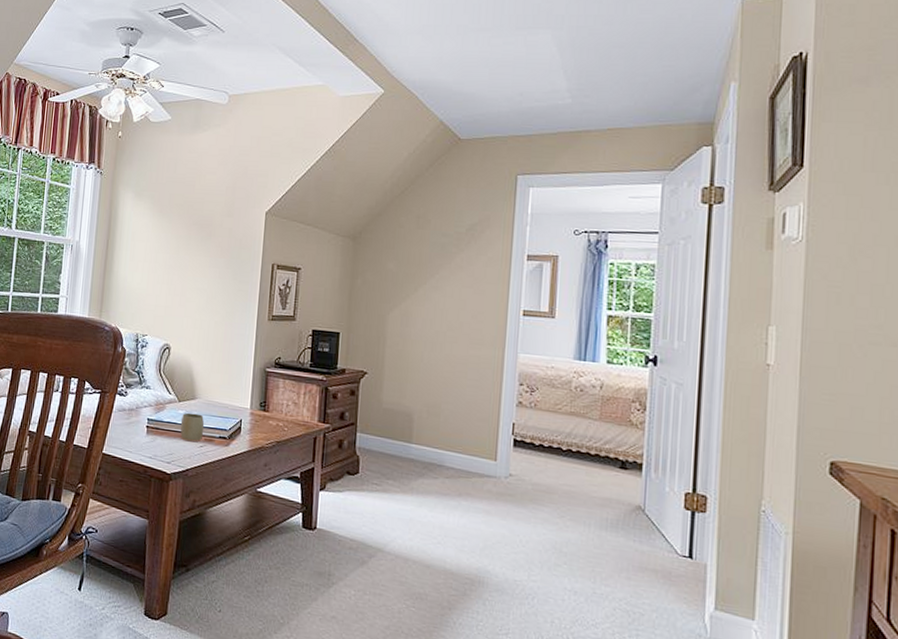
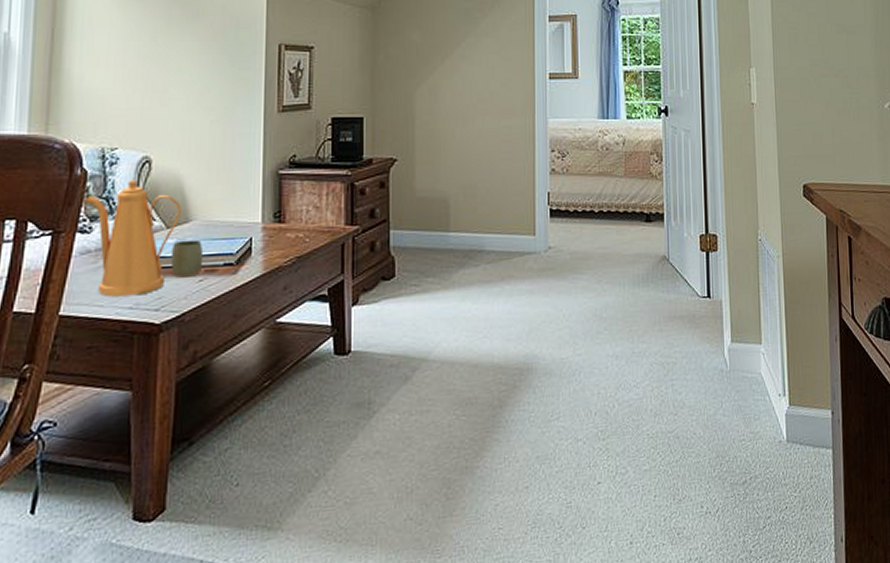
coffee pot: none [122,360,190,449] -> present [82,179,181,297]

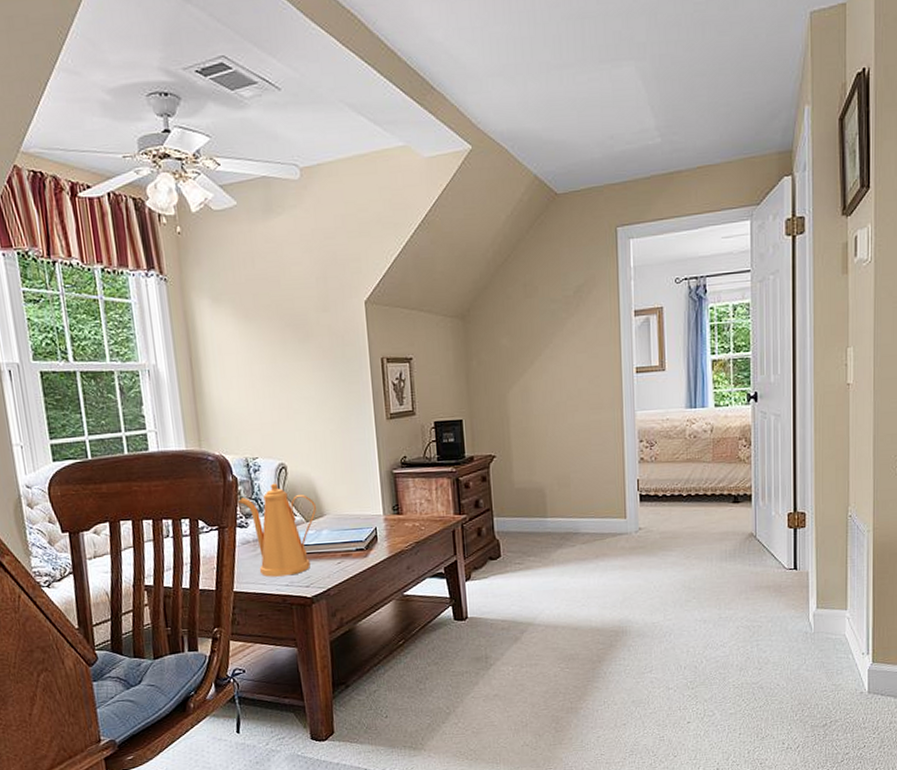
mug: present [170,239,204,278] -> none [312,530,339,561]

